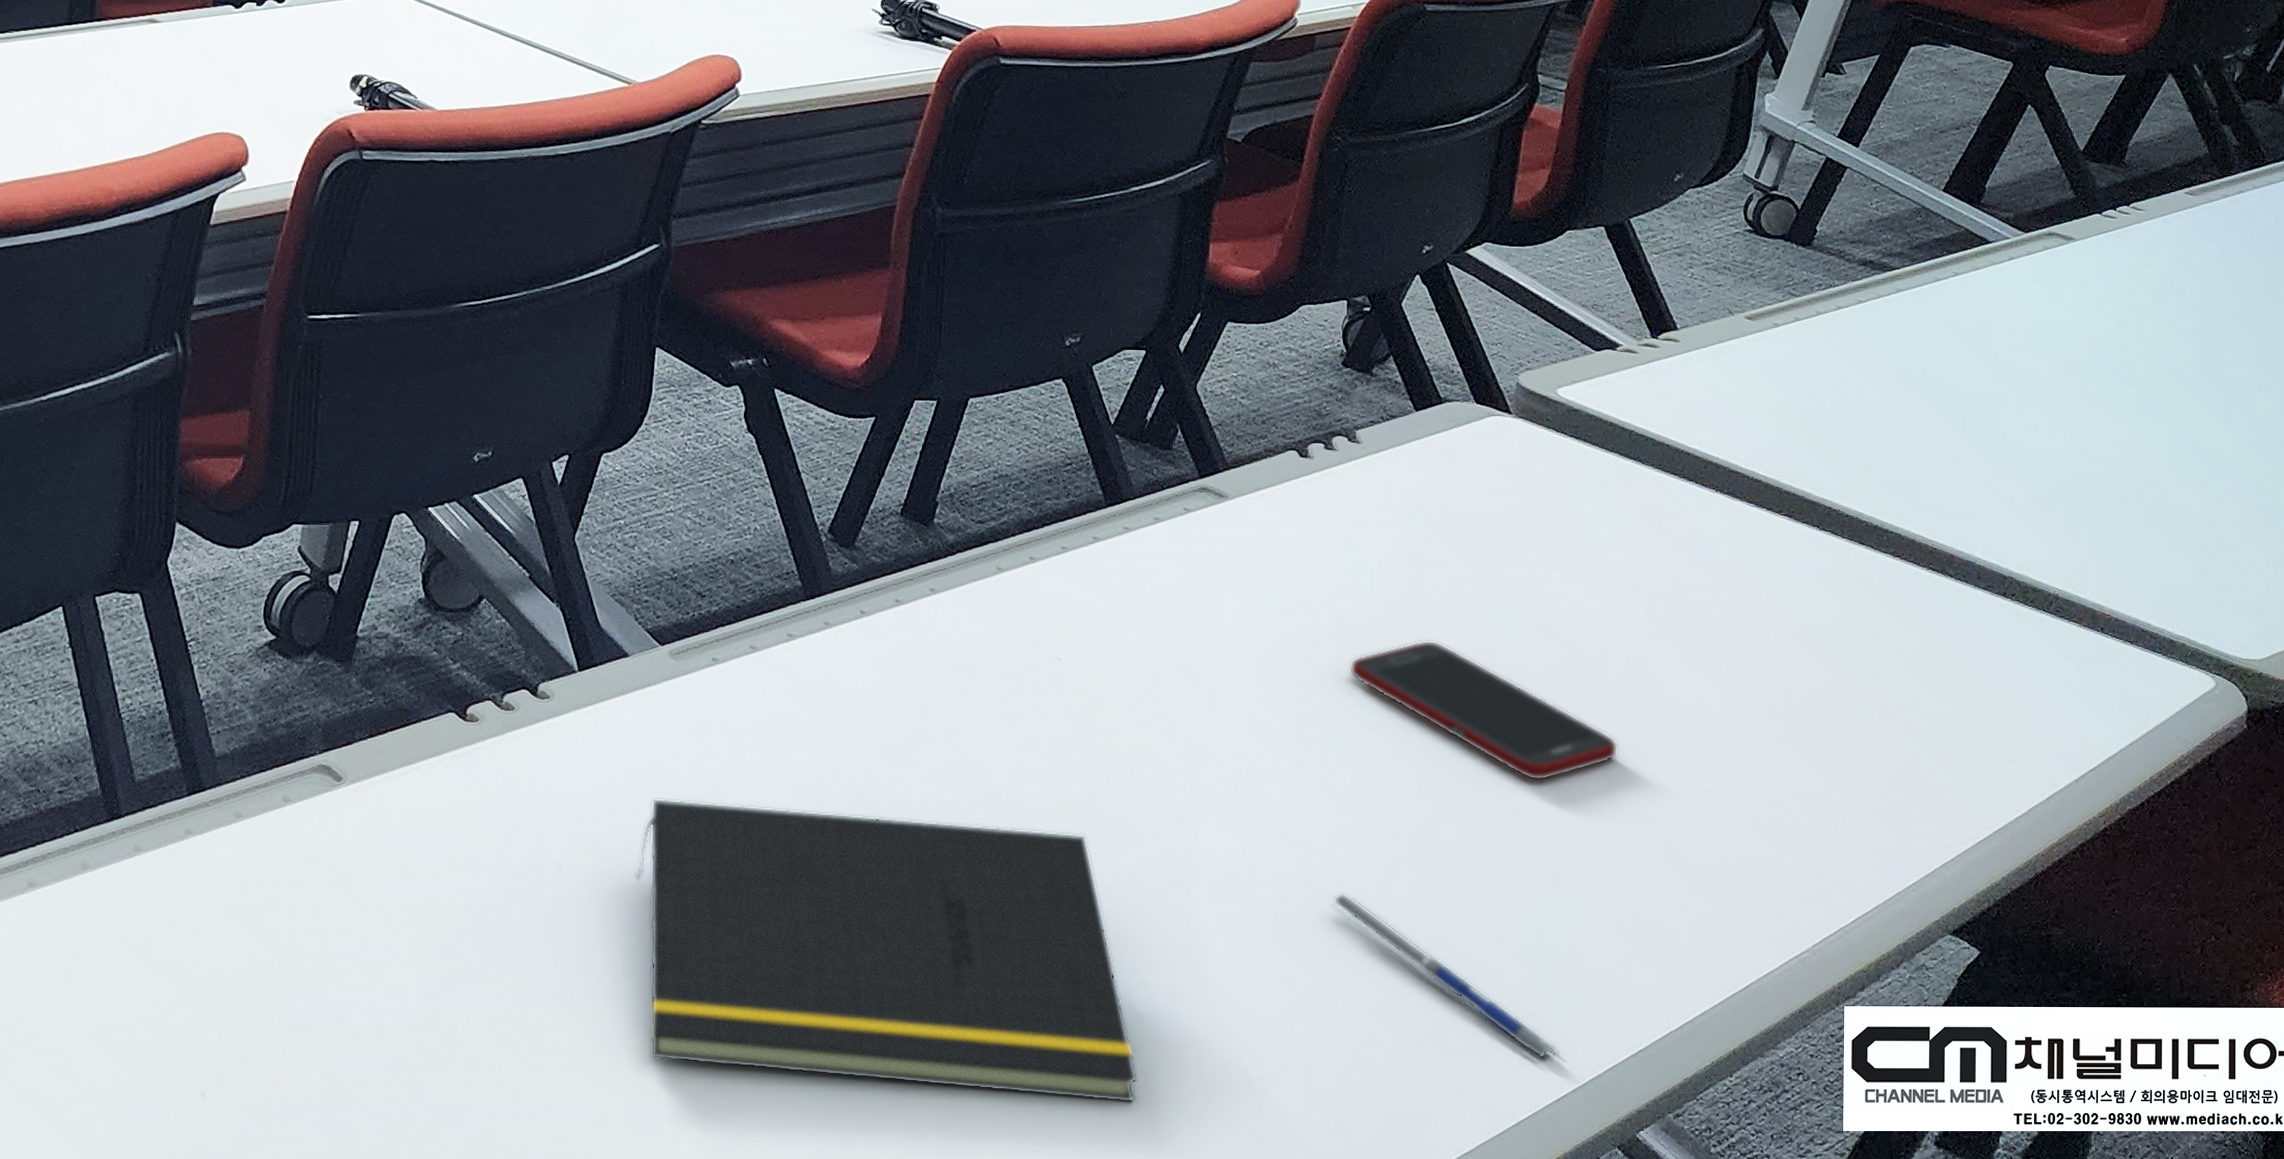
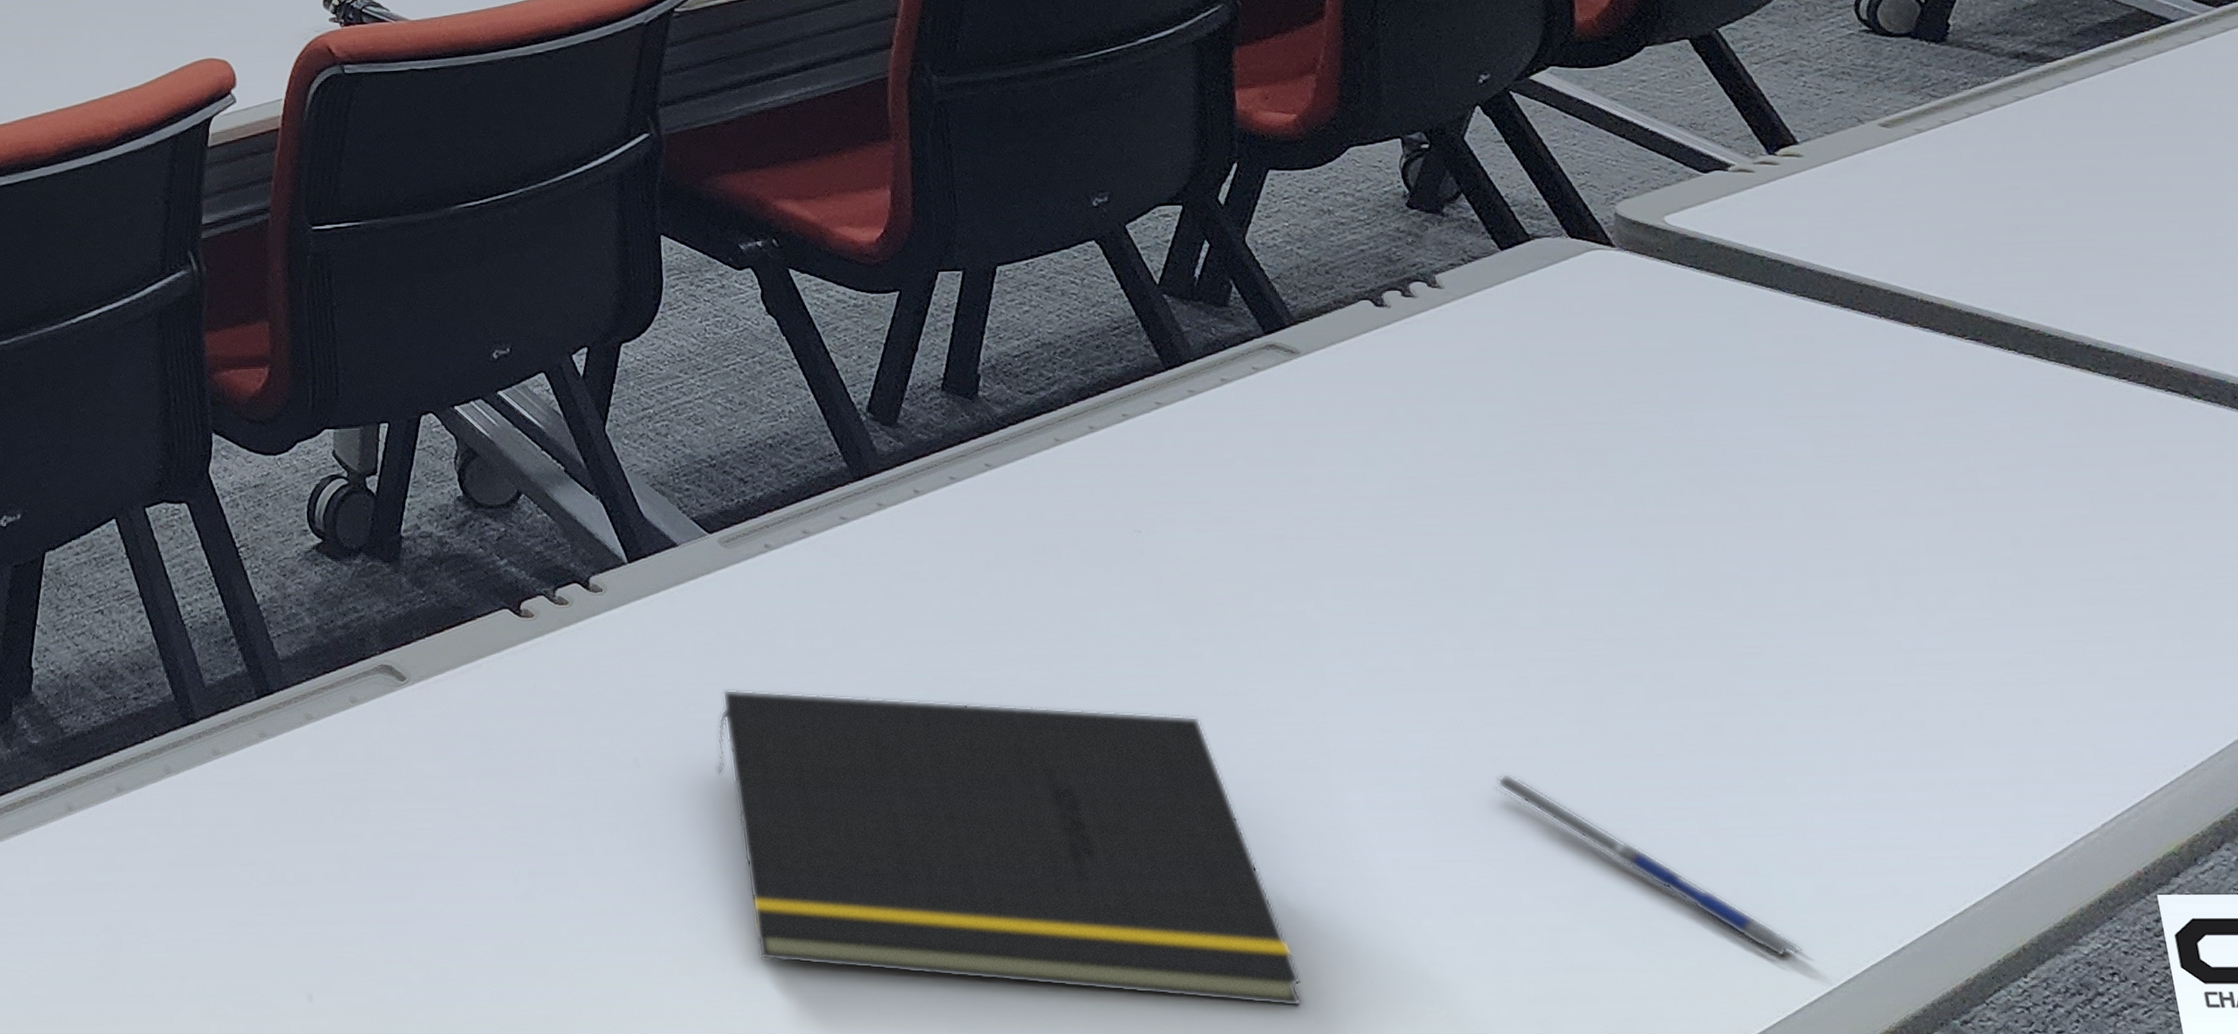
cell phone: present [1349,640,1618,781] -> none [1471,495,1813,645]

